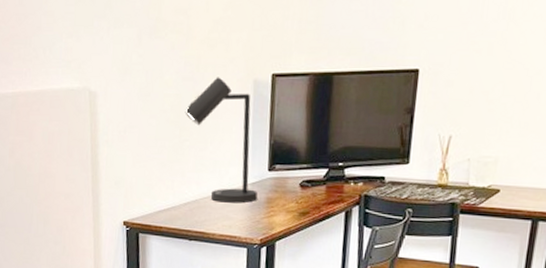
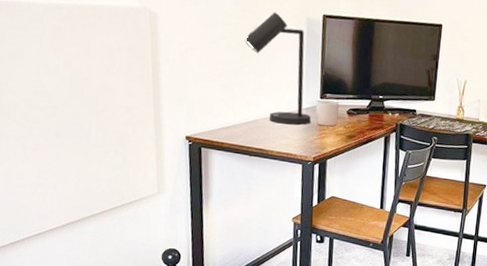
mug: none [262,172,290,203] -> present [315,100,339,127]

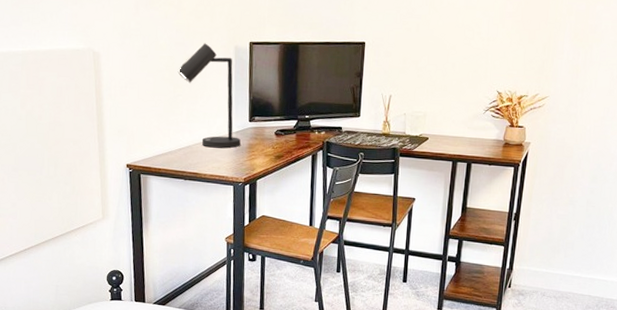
mug: present [315,100,339,127] -> none [244,123,267,148]

